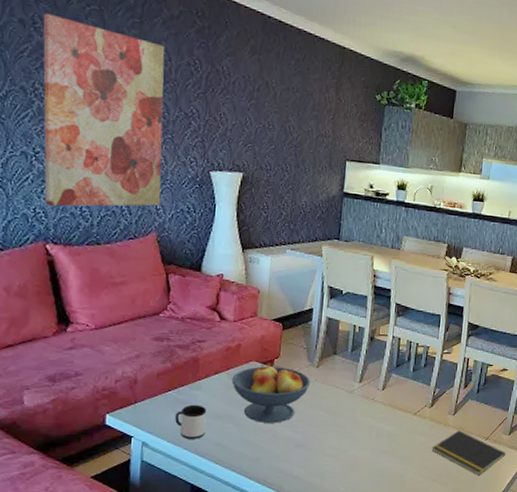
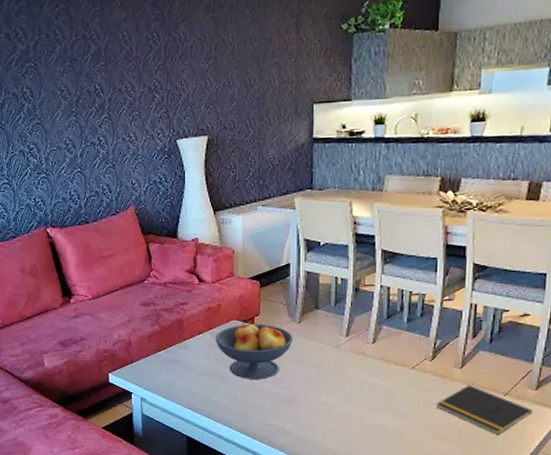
wall art: present [43,13,165,207] -> none [23,22,135,194]
mug: present [175,404,207,439] -> none [167,363,195,395]

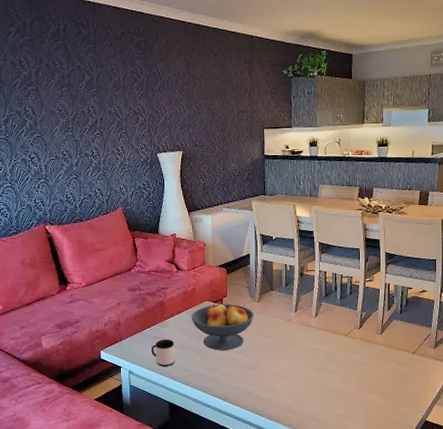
mug: none [167,363,195,395] -> present [151,339,175,367]
notepad: present [437,385,532,435] -> none [365,347,433,385]

